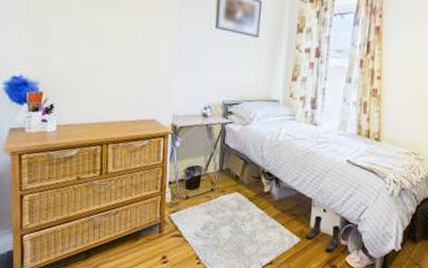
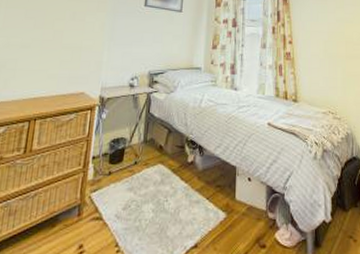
boots: present [305,216,341,252] -> none [231,186,268,228]

